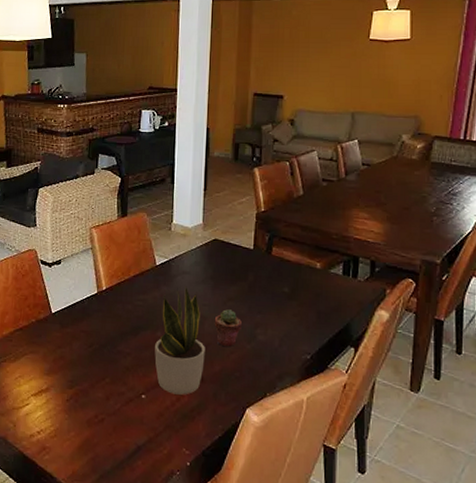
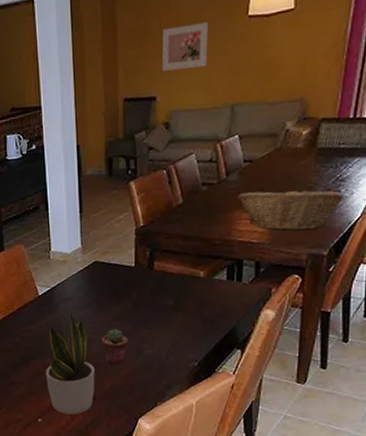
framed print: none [291,39,334,77] -> present [162,22,209,71]
fruit basket: none [355,193,456,236] -> present [238,186,344,231]

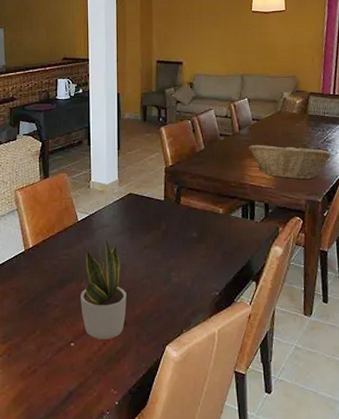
potted succulent: present [101,329,129,365] -> none [133,257,159,291]
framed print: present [162,22,209,71] -> none [187,11,223,44]

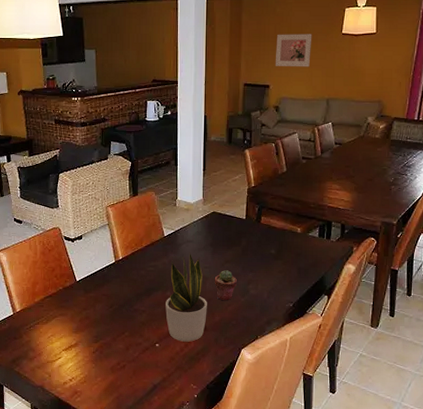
potted succulent: none [133,257,159,291] -> present [214,270,238,301]
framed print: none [187,11,223,44] -> present [276,34,312,67]
fruit basket: present [248,143,331,179] -> none [329,167,410,202]

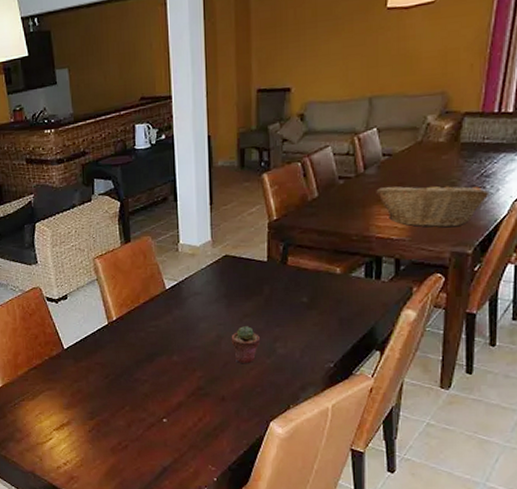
potted plant: present [165,252,207,342] -> none [172,307,224,415]
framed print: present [276,34,312,67] -> none [297,13,346,62]
fruit basket: none [329,167,410,202] -> present [376,181,490,228]

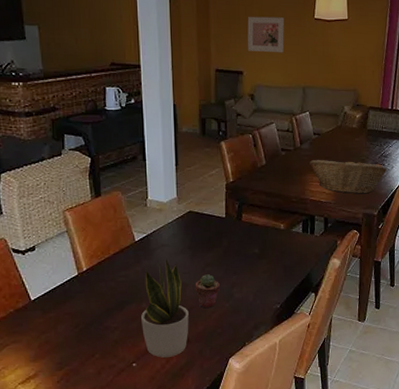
potted plant: none [172,307,224,415] -> present [141,257,189,358]
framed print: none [297,13,346,62] -> present [247,16,285,53]

